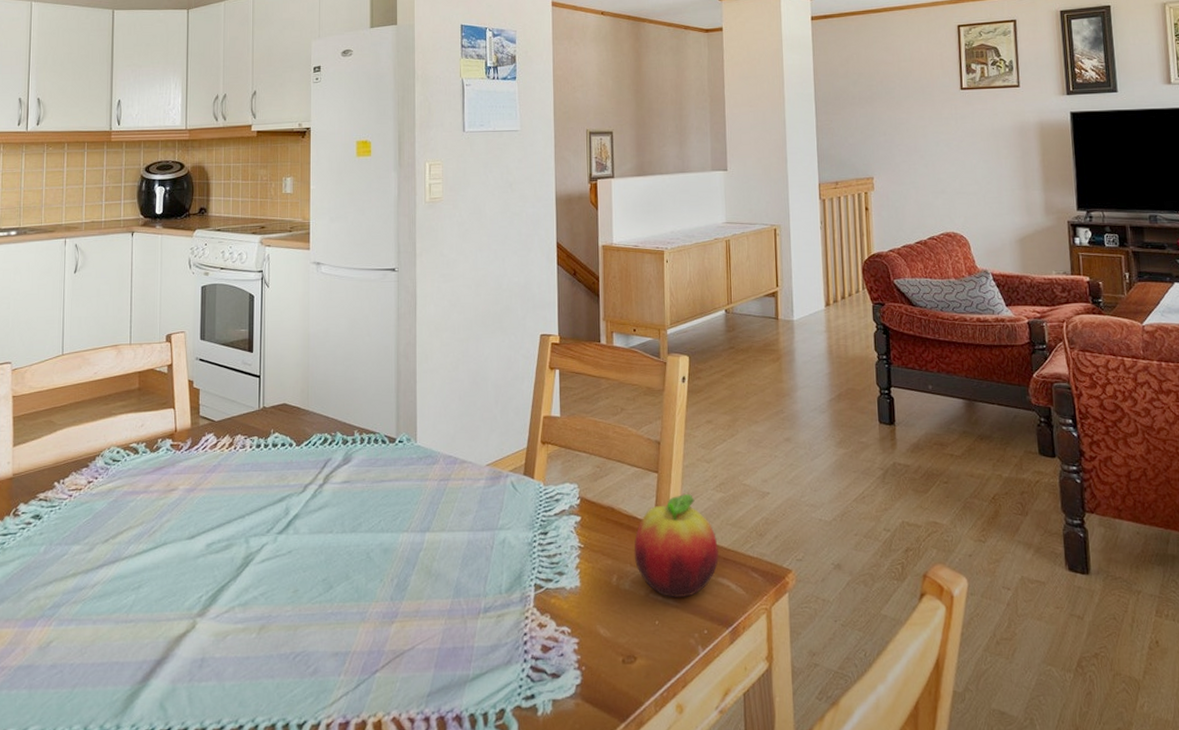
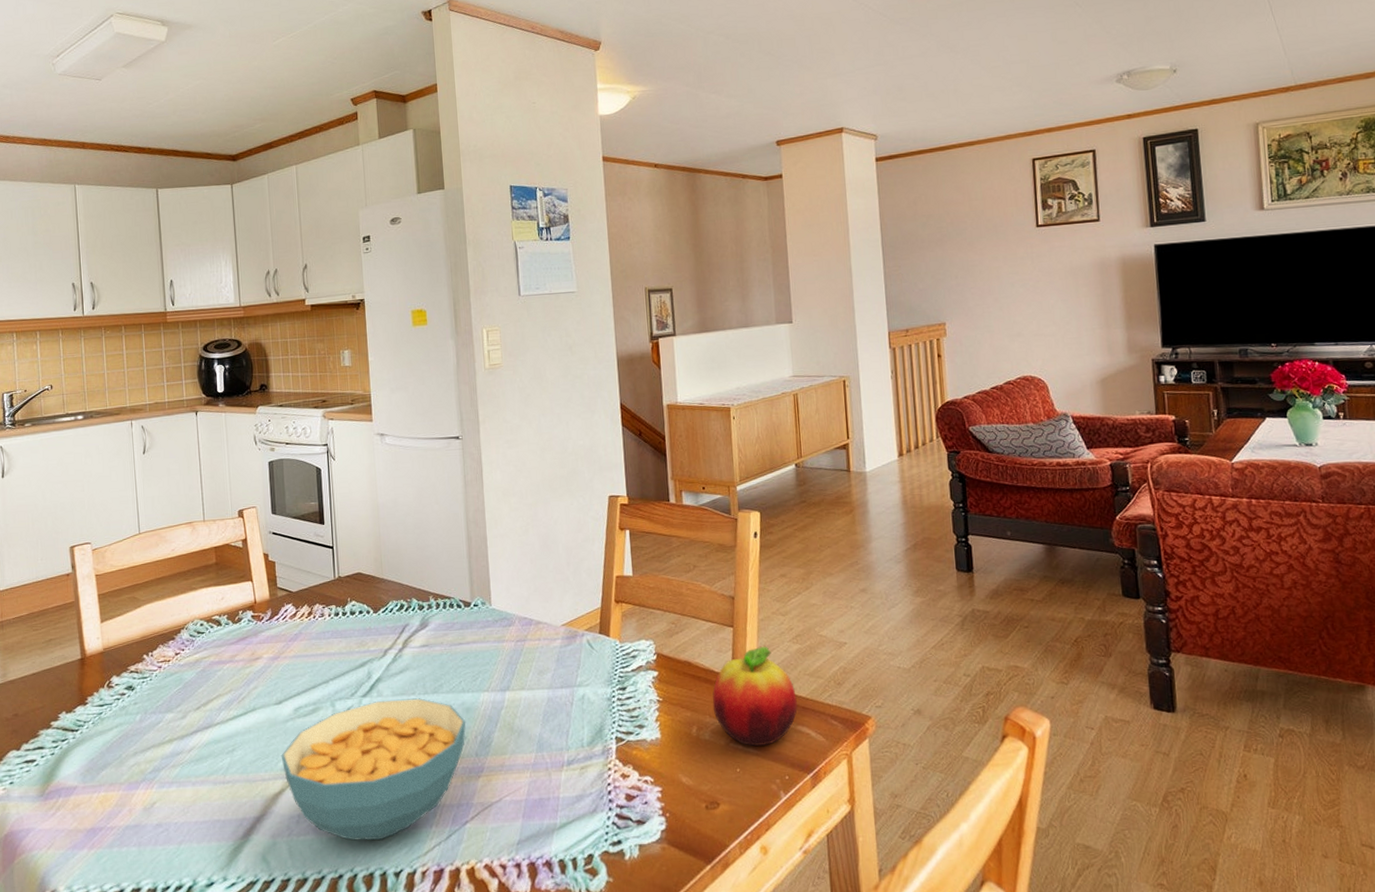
cereal bowl: none [188,537,383,689] -> present [281,698,466,841]

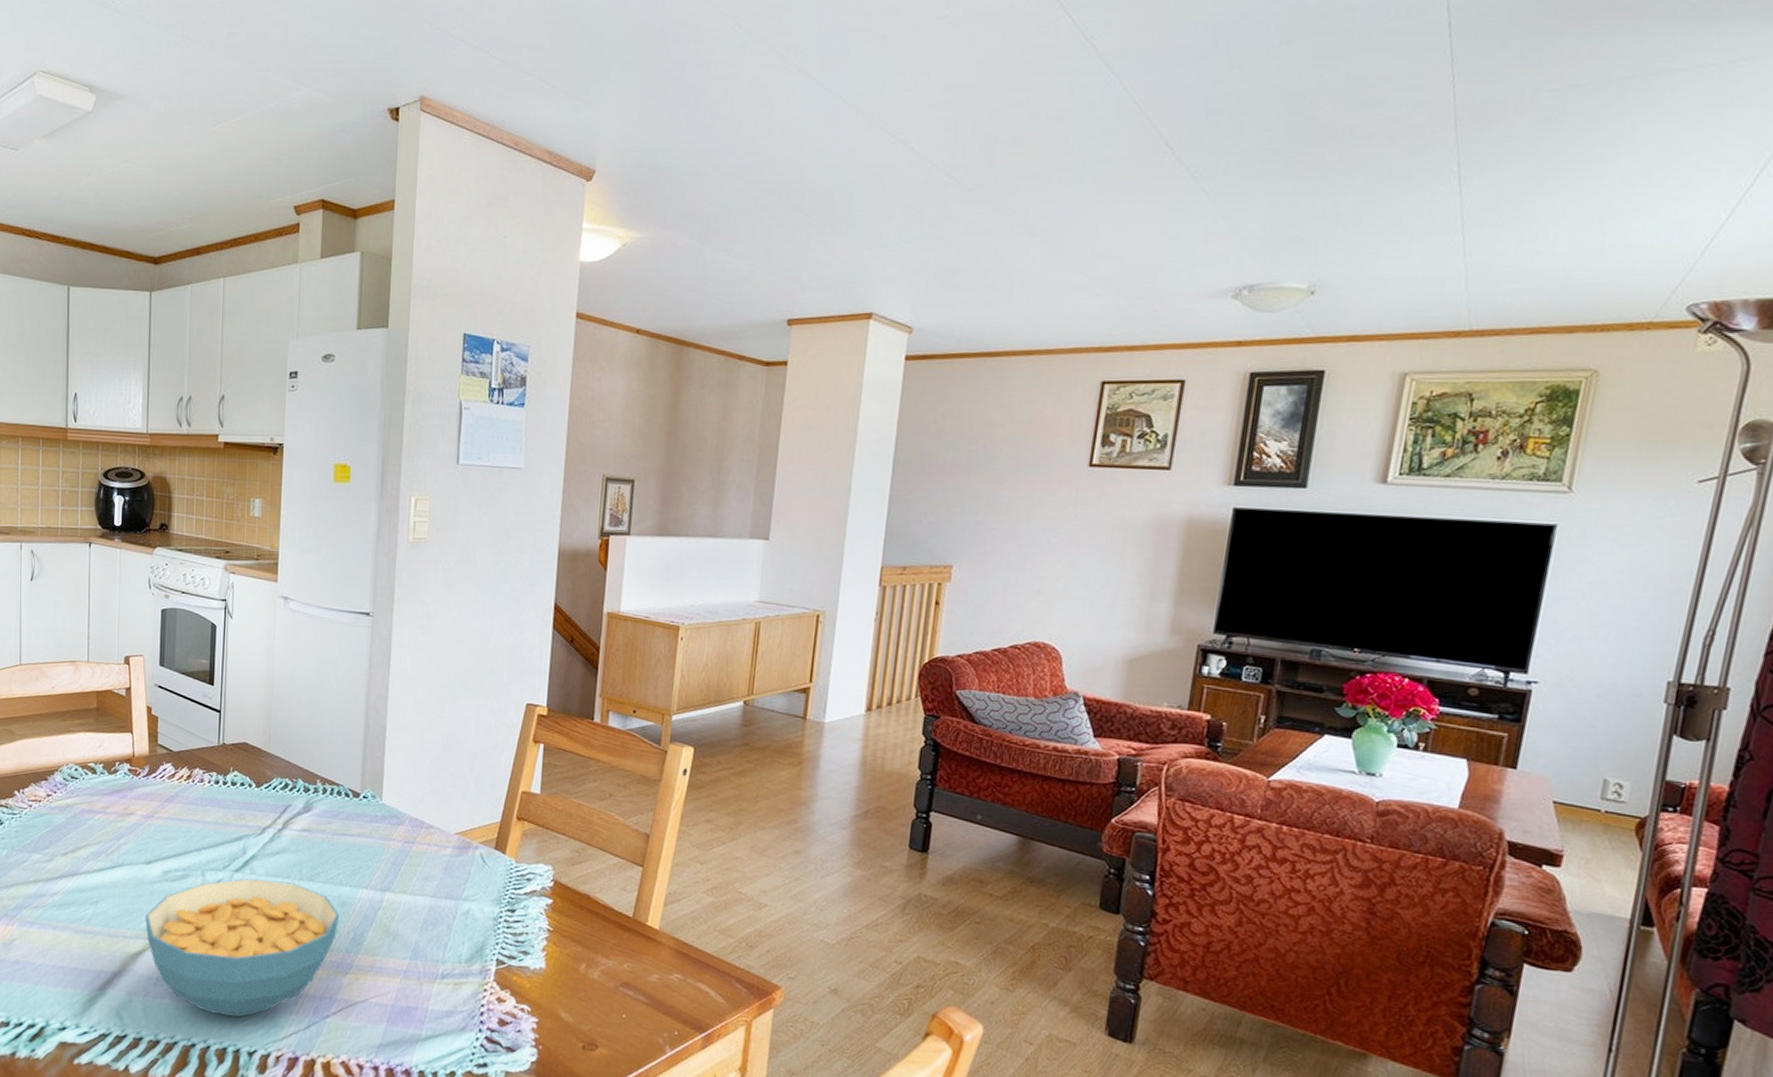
fruit: present [712,646,798,746] -> none [606,892,701,997]

